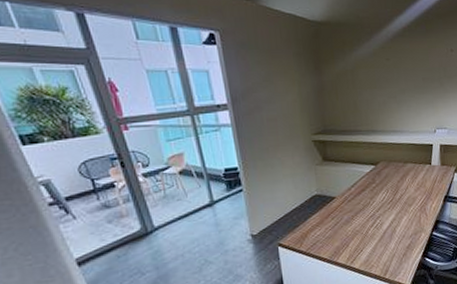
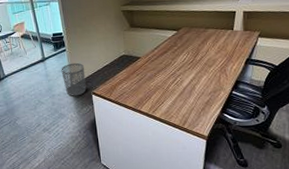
waste bin: none [236,206,271,251] -> present [61,62,87,96]

